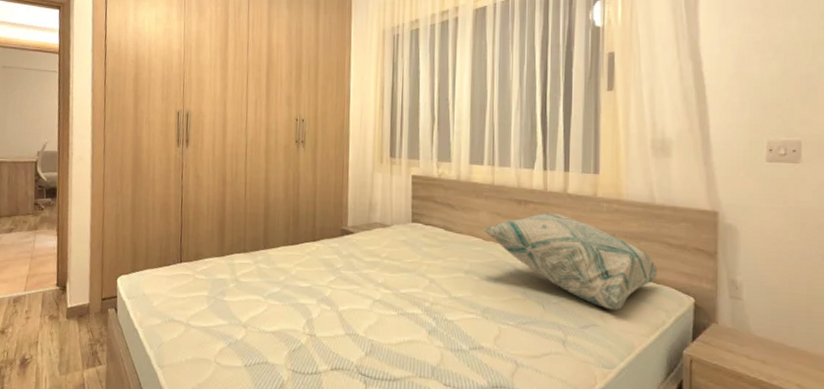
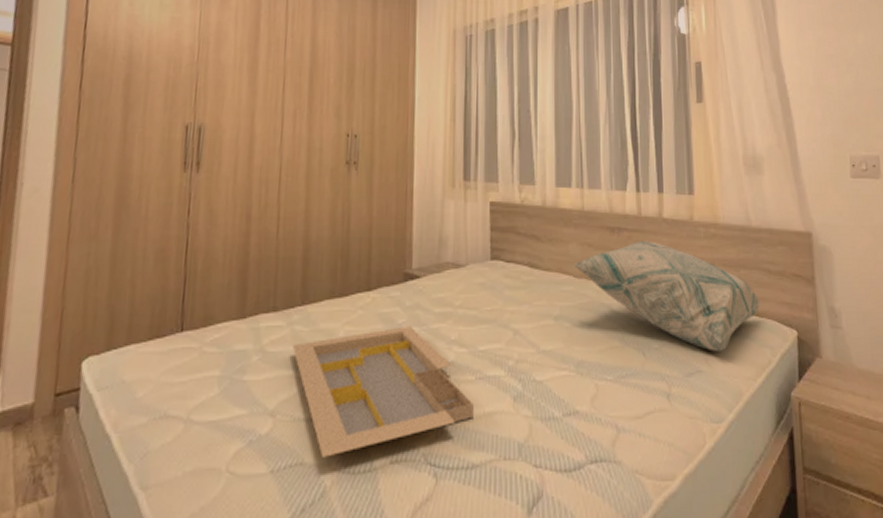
serving tray: none [257,270,397,360] -> present [292,326,475,458]

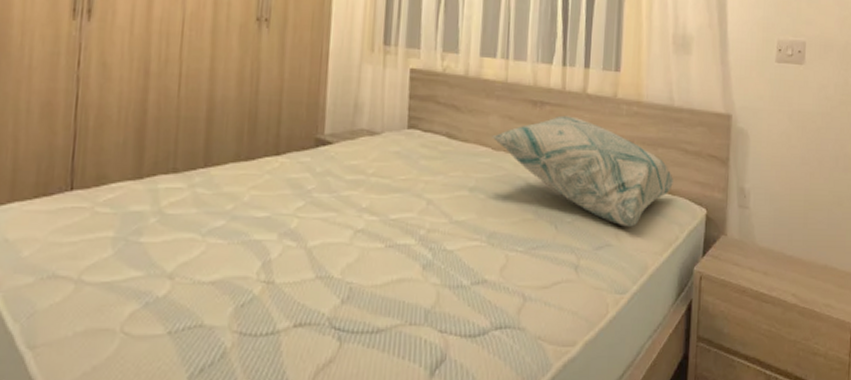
serving tray: present [292,326,475,458] -> none [193,192,383,320]

